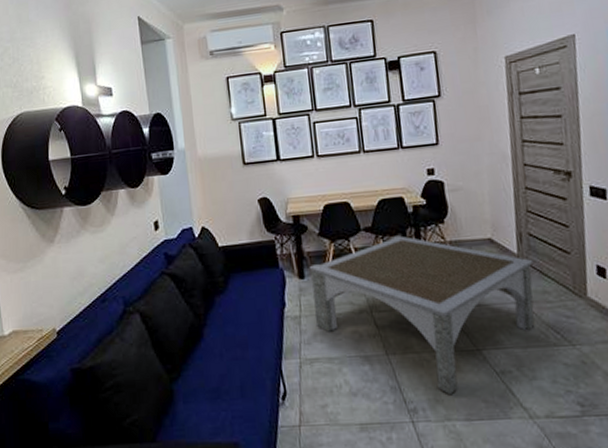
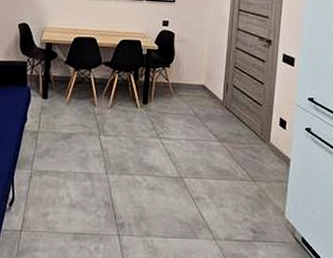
coffee table: present [309,235,535,396] -> none [51,72,234,215]

